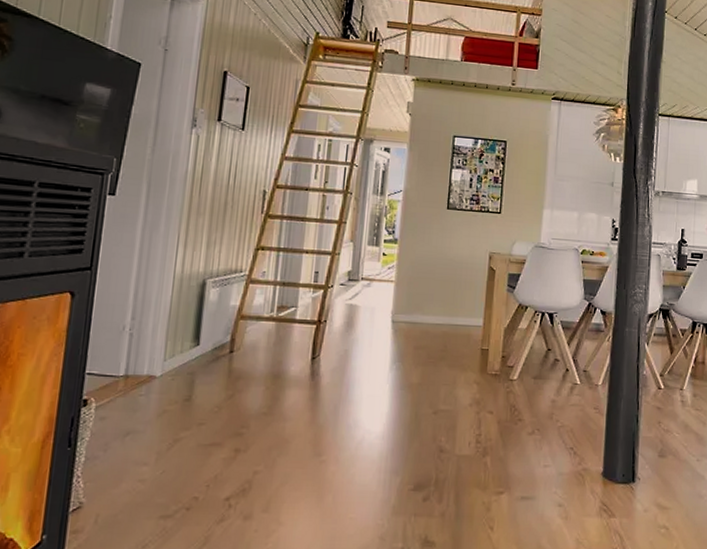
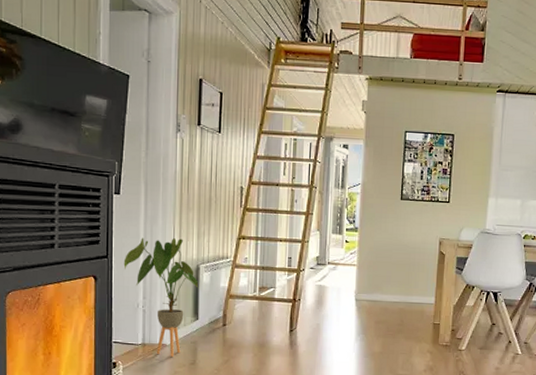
house plant: none [110,246,203,392] -> present [123,238,198,357]

